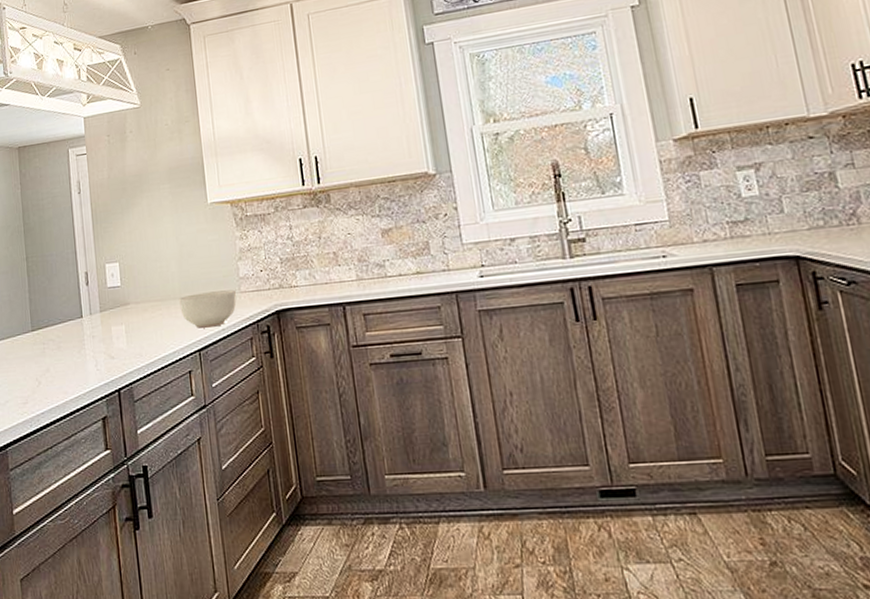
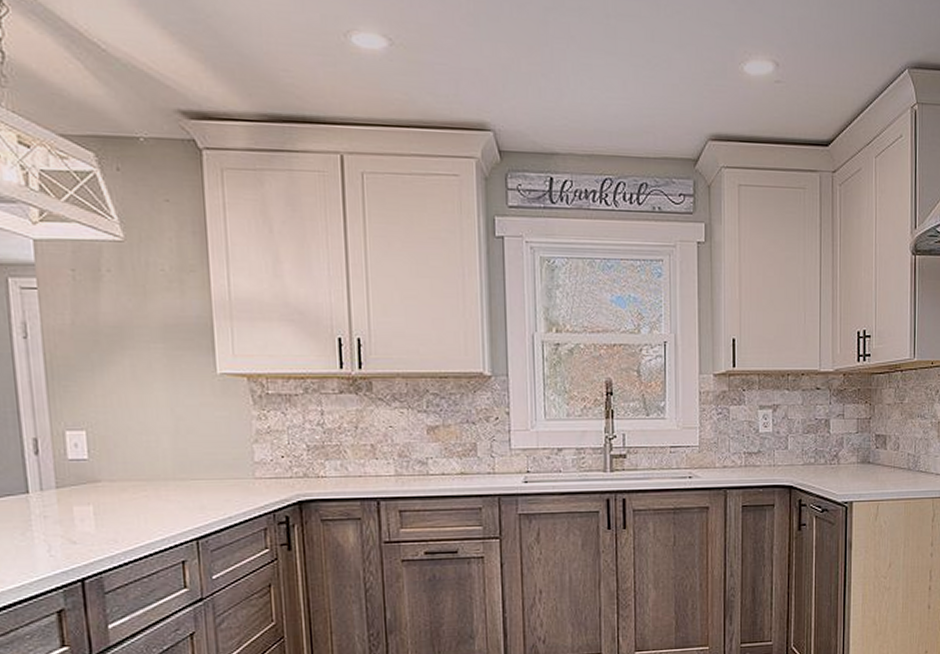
bowl: present [178,289,237,328] -> none [170,475,250,515]

